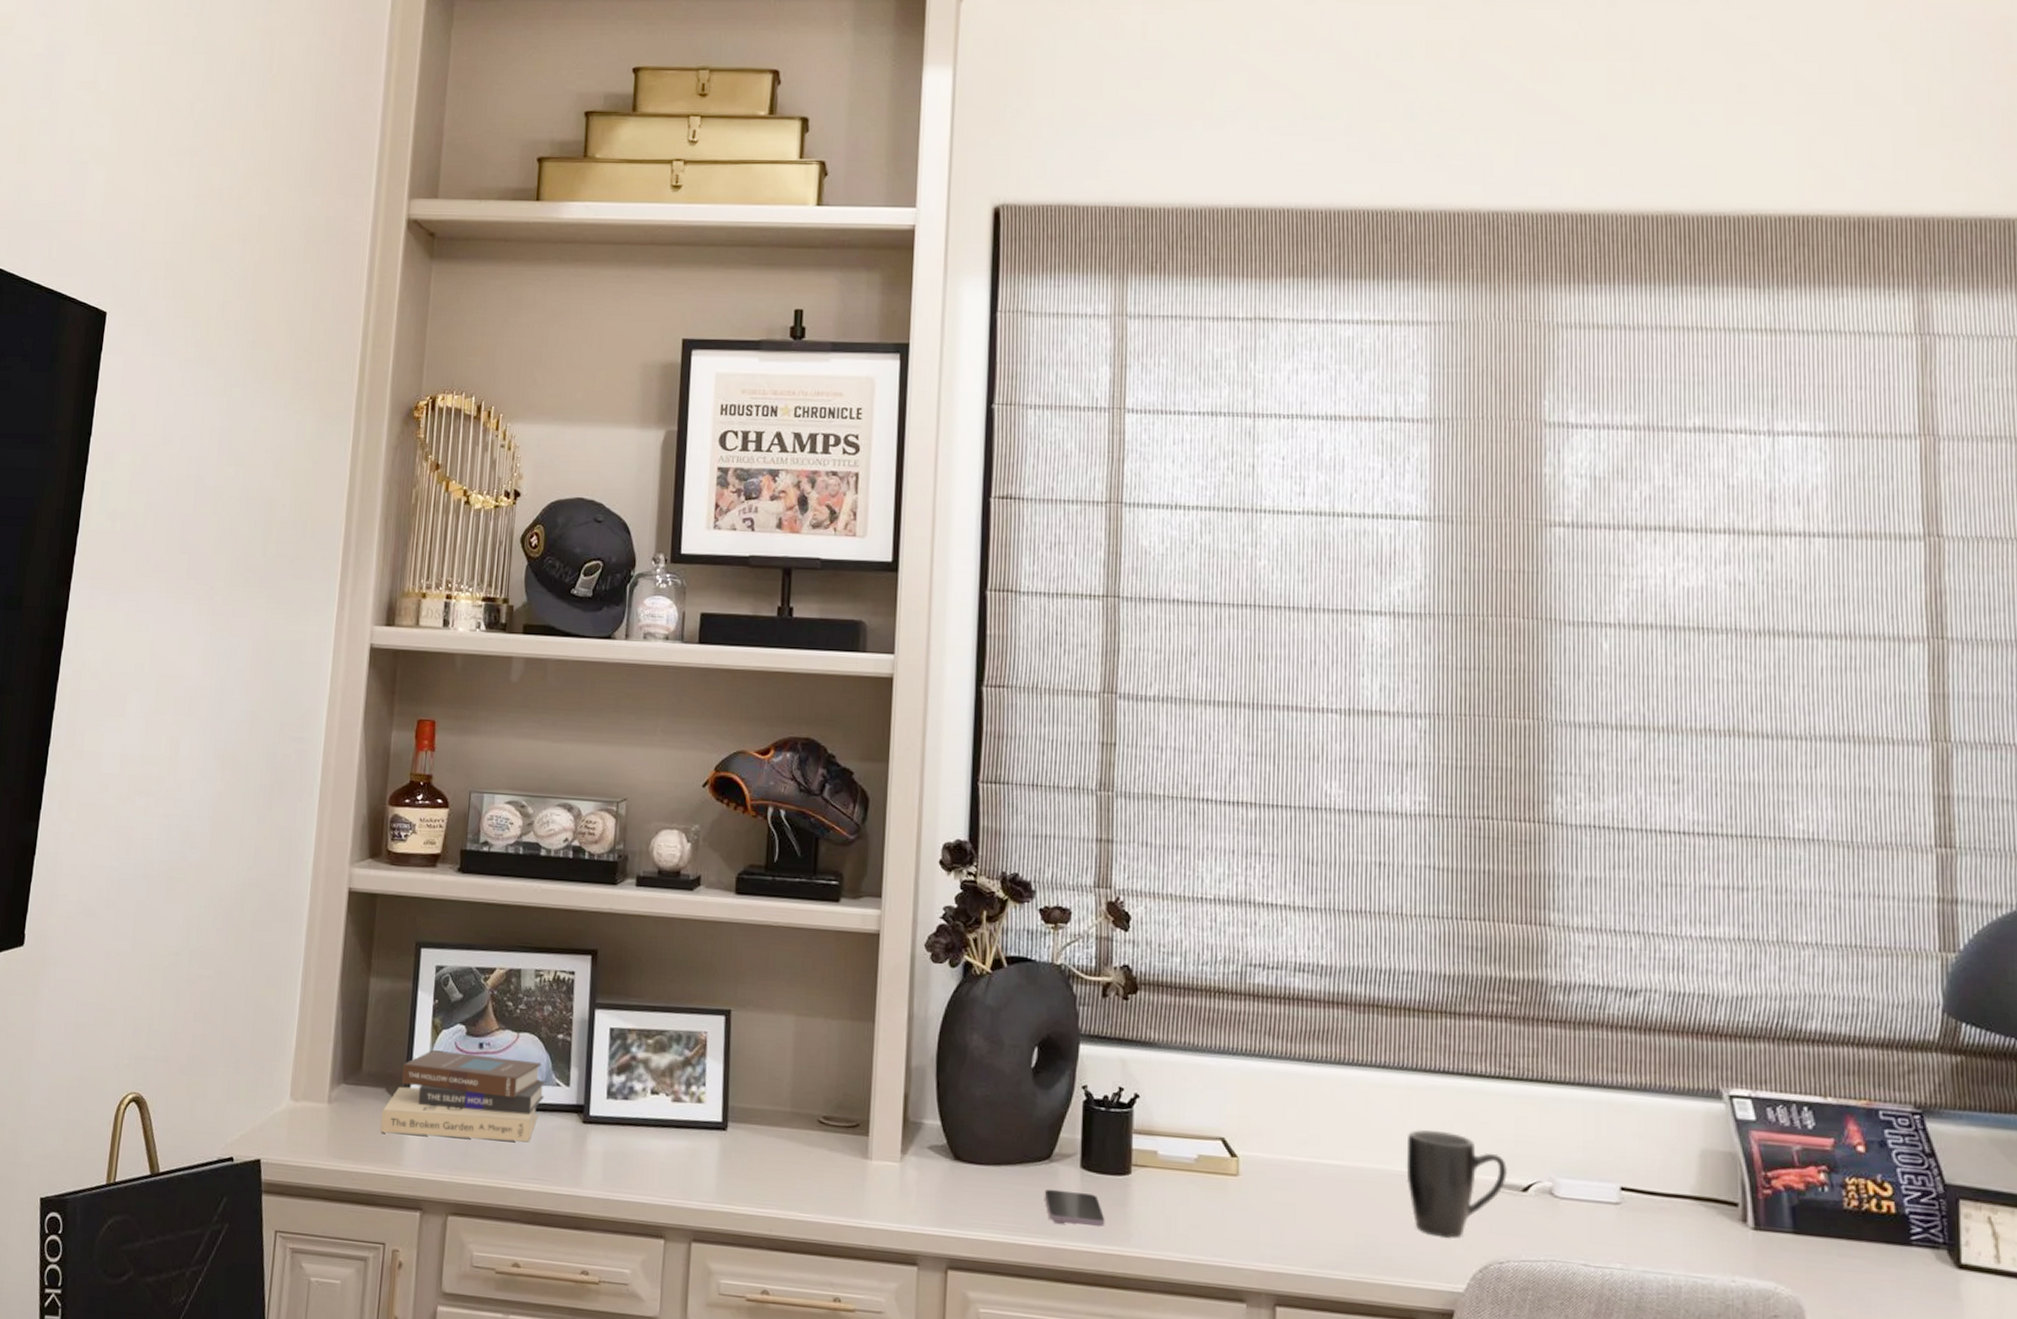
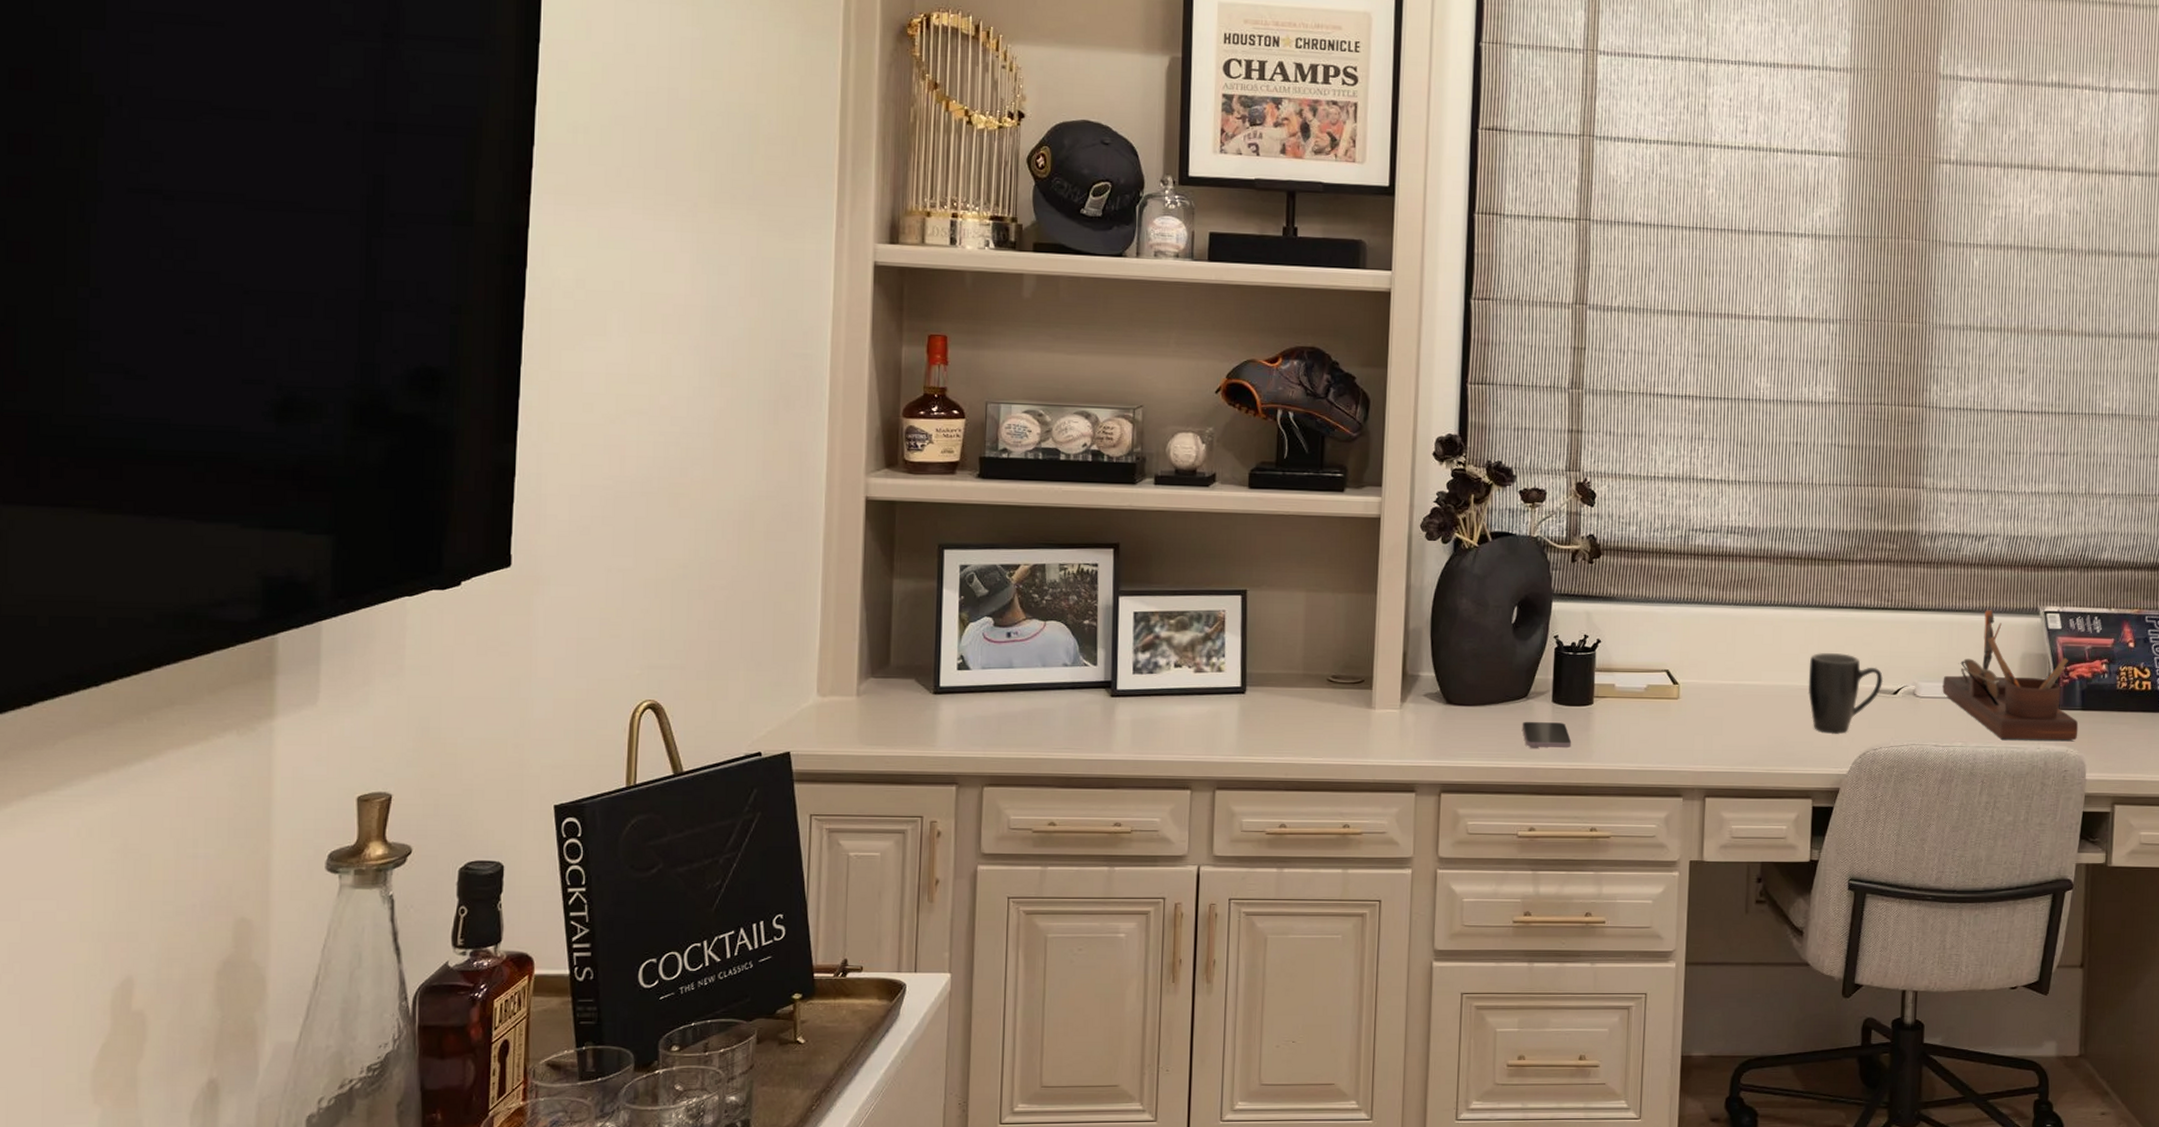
books: present [380,1050,545,1143] -> none [912,642,1073,719]
desk organizer: none [1590,1088,1791,1275] -> present [1942,610,2079,741]

